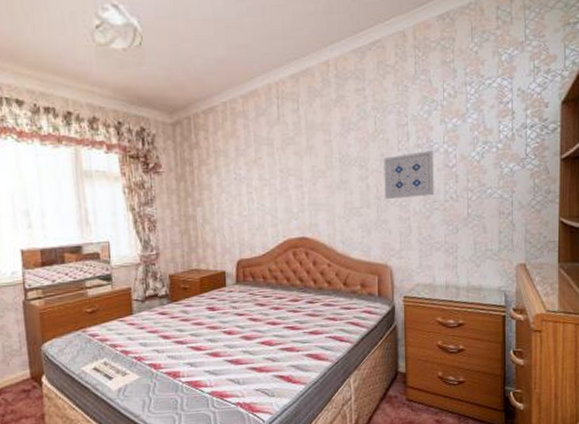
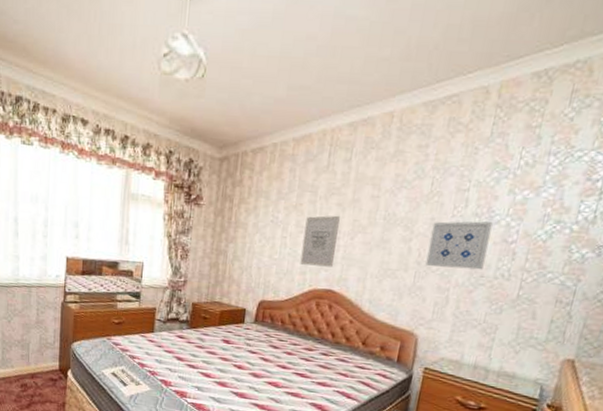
wall art: none [268,164,302,217] -> present [300,215,340,267]

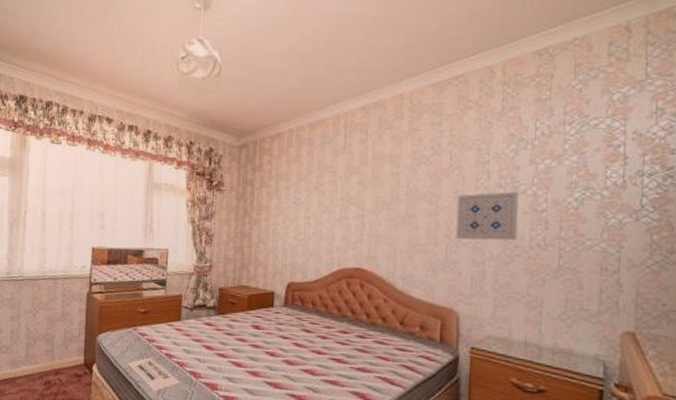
wall art: present [300,215,340,267] -> none [326,193,363,245]

